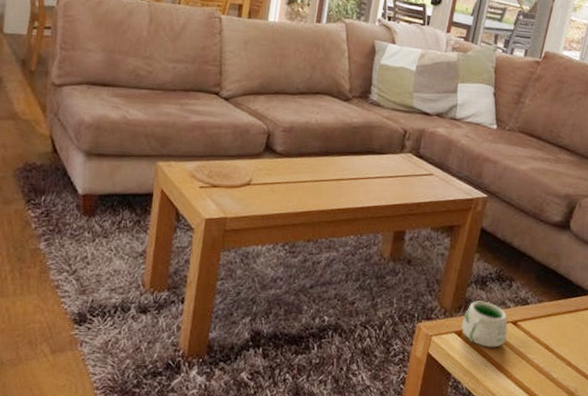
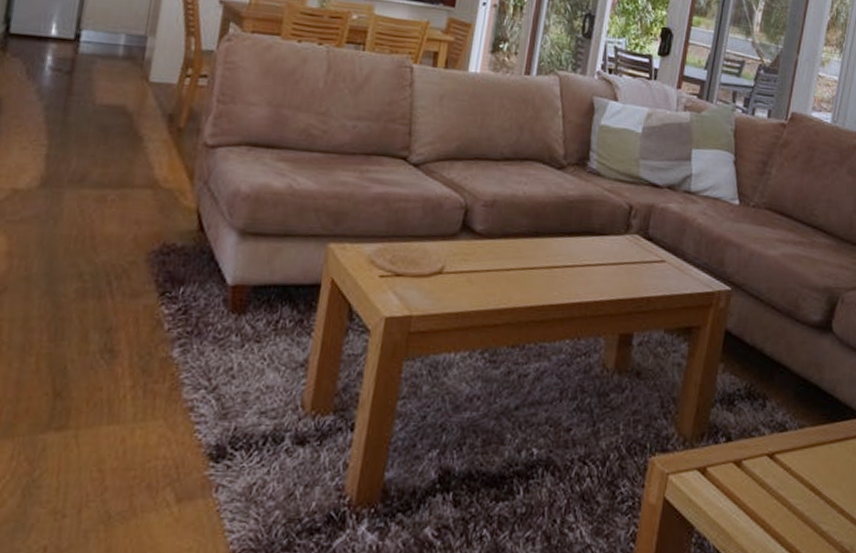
mug: present [461,301,508,348] -> none [705,426,763,490]

